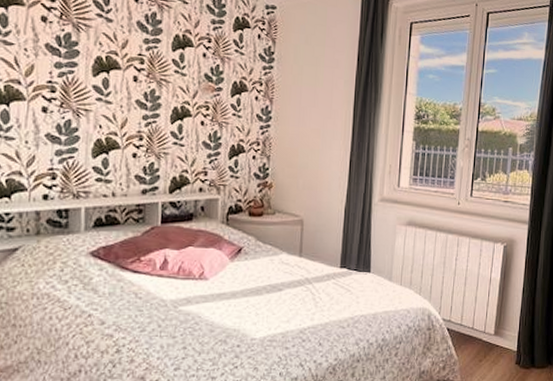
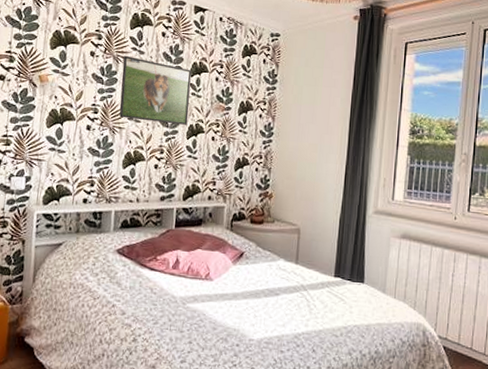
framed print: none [84,22,173,108] -> present [119,55,192,125]

